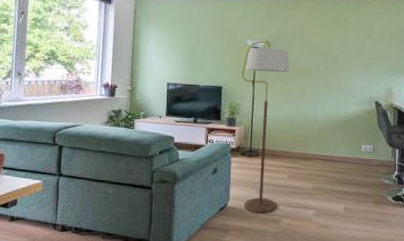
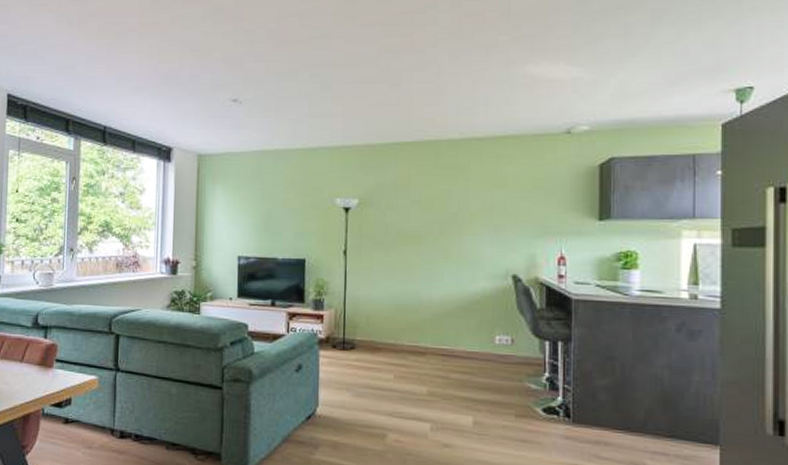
floor lamp: present [242,40,290,213] -> none [330,198,393,425]

